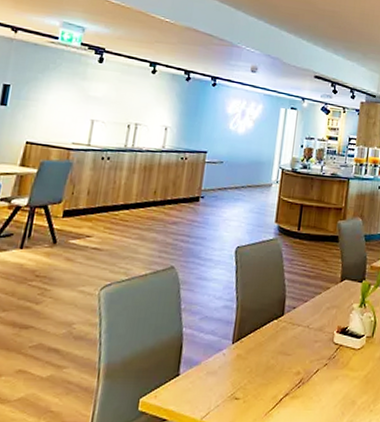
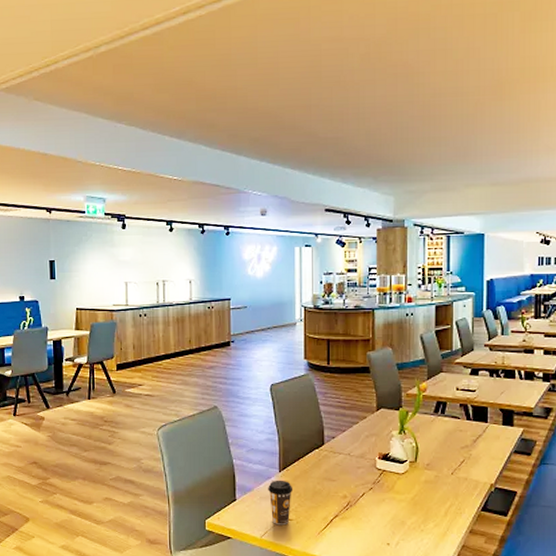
coffee cup: none [216,352,245,405] -> present [268,480,294,526]

